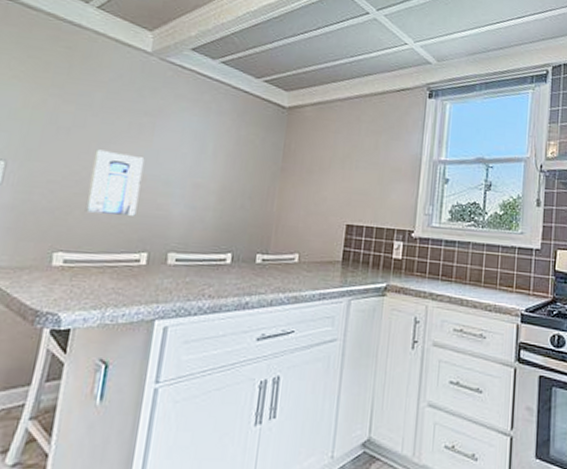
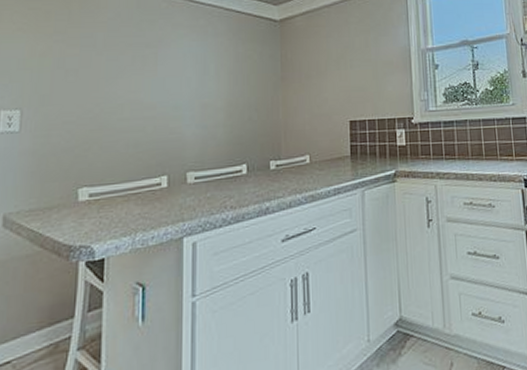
wall art: present [84,149,145,216] -> none [102,85,152,146]

